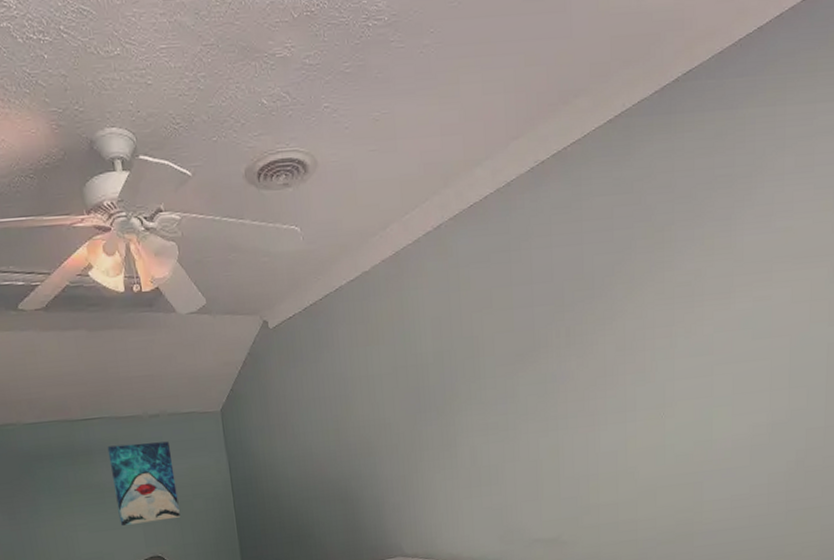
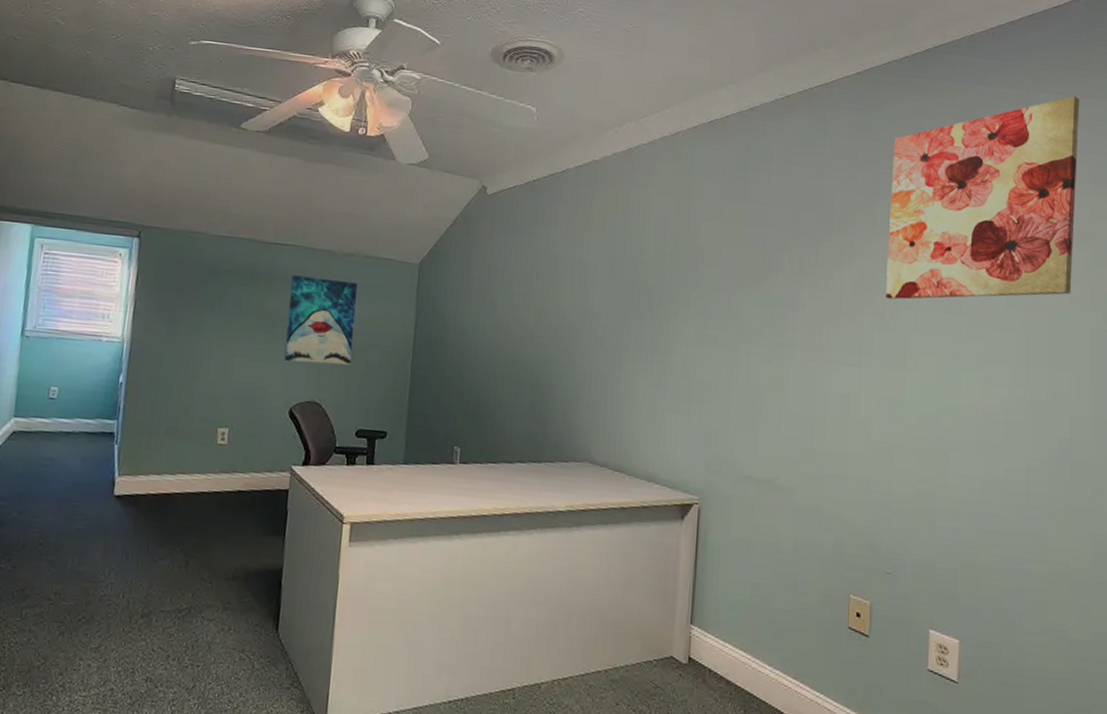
wall art: none [645,103,825,354] -> present [886,96,1080,300]

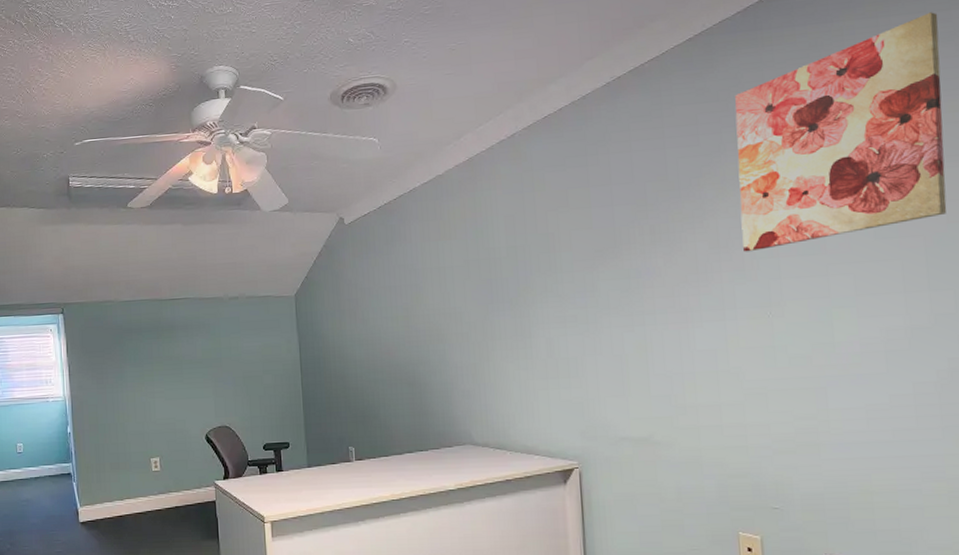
wall art: present [283,275,357,365] -> none [189,321,250,395]

